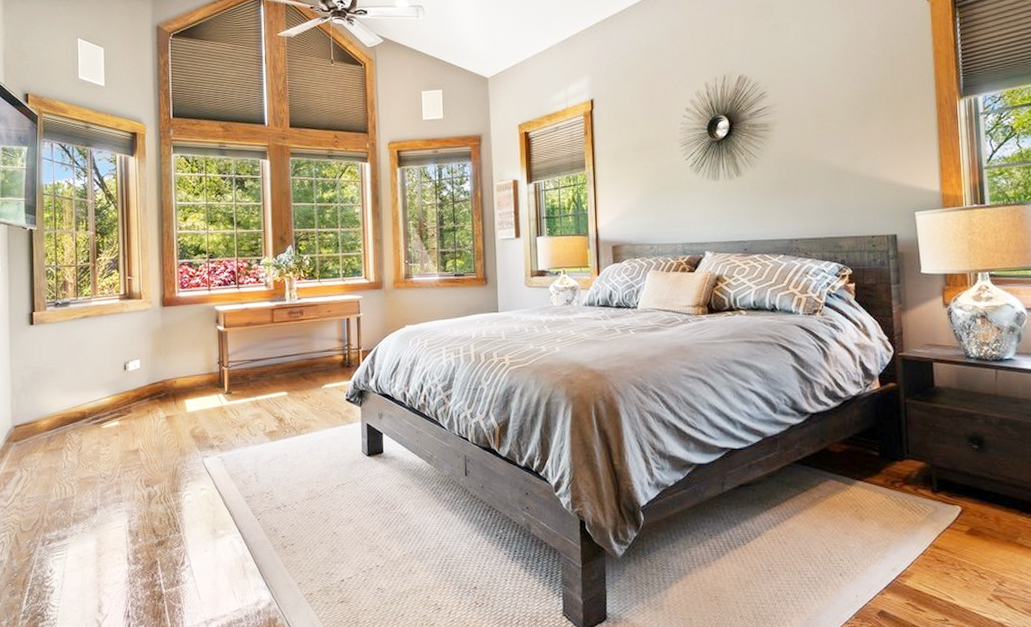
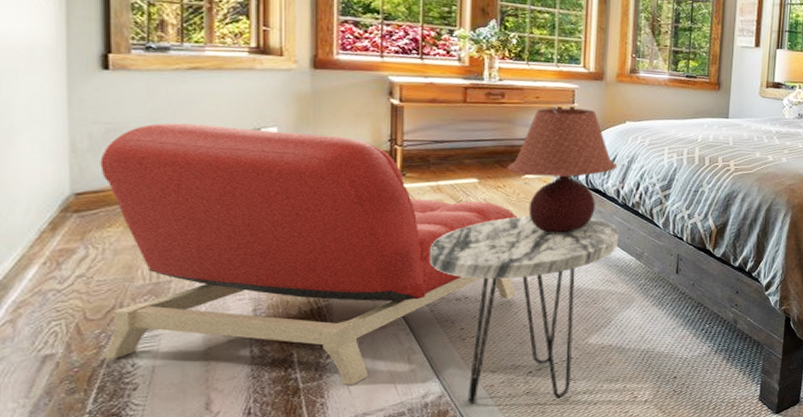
armchair: none [29,362,324,592] -> present [100,122,517,386]
side table: none [254,423,410,613] -> present [430,216,620,405]
table lamp: none [309,317,402,440] -> present [507,107,618,233]

